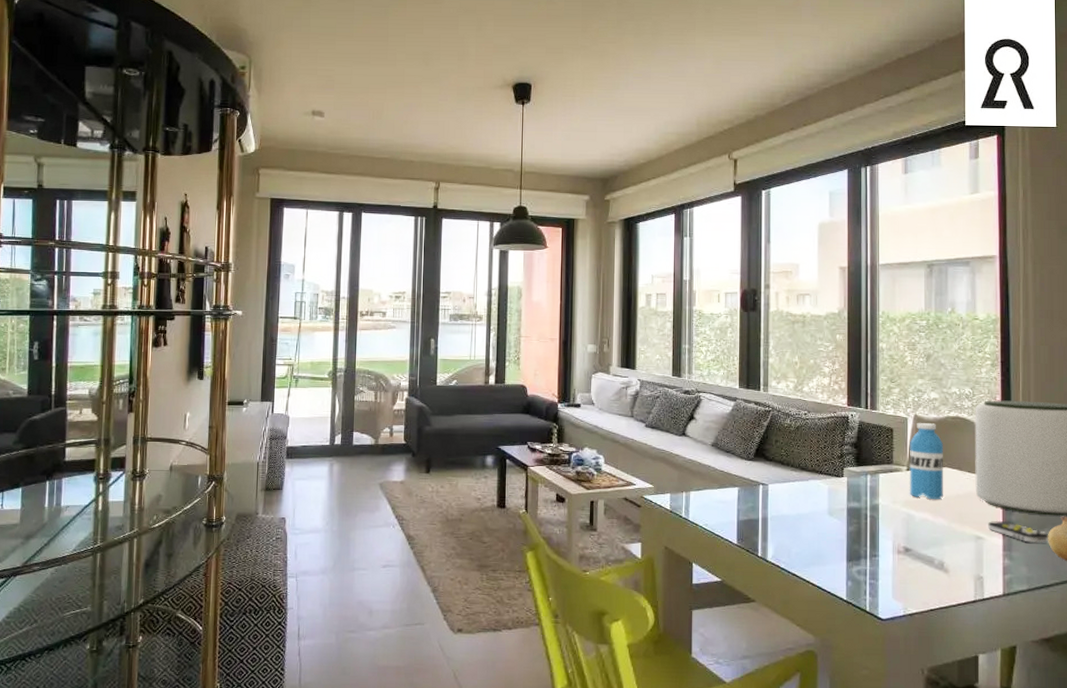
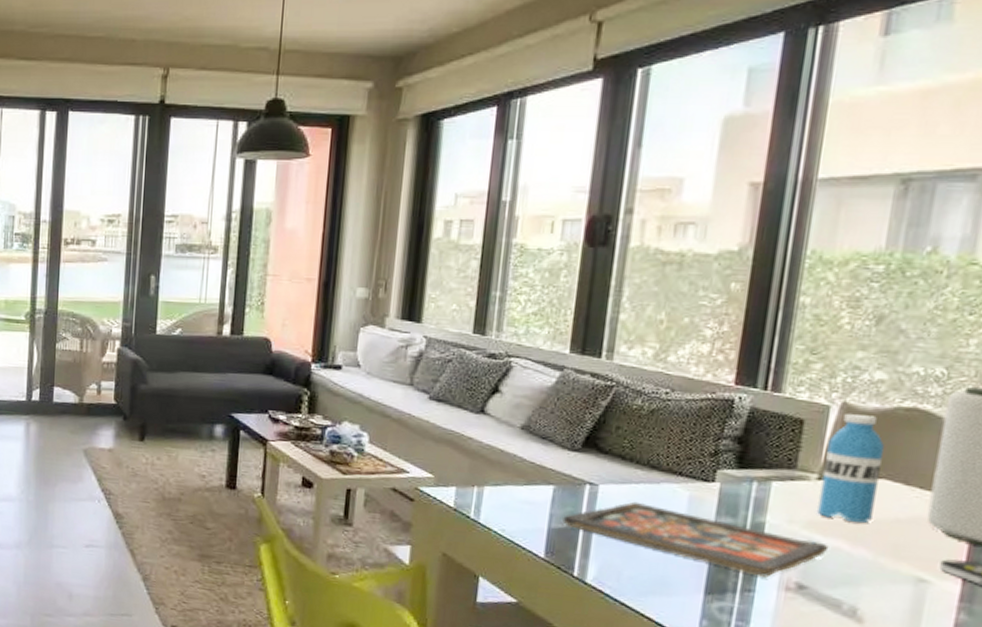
board game: none [747,495,920,545] -> present [562,501,829,577]

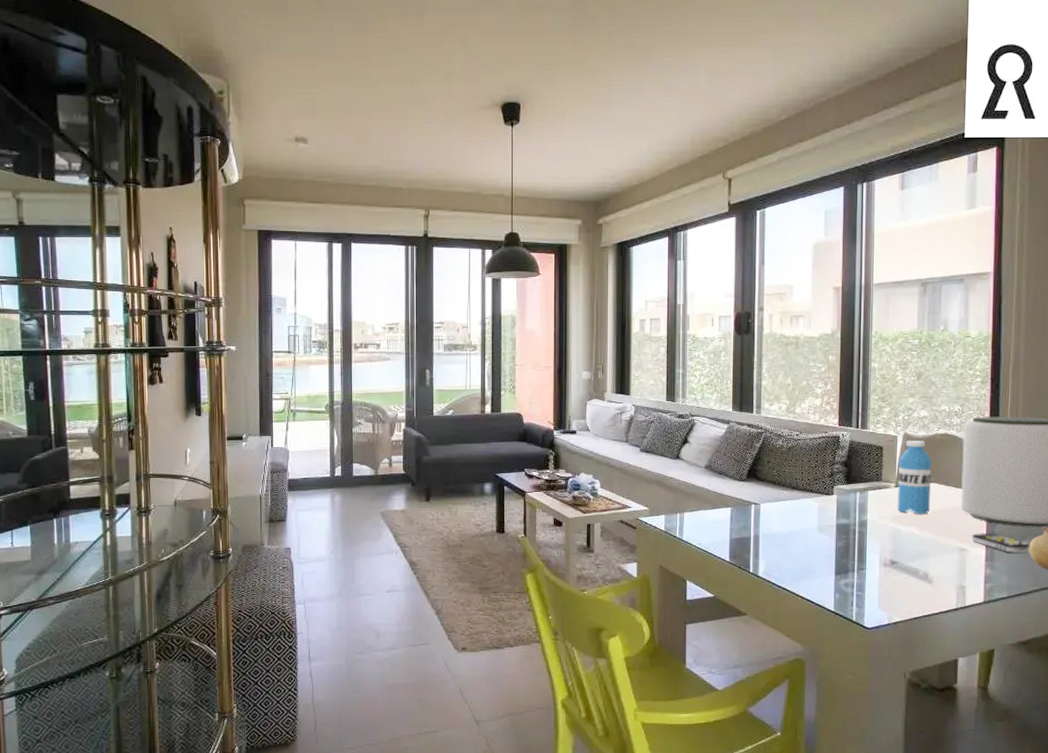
board game: present [562,501,829,577] -> none [739,514,907,558]

